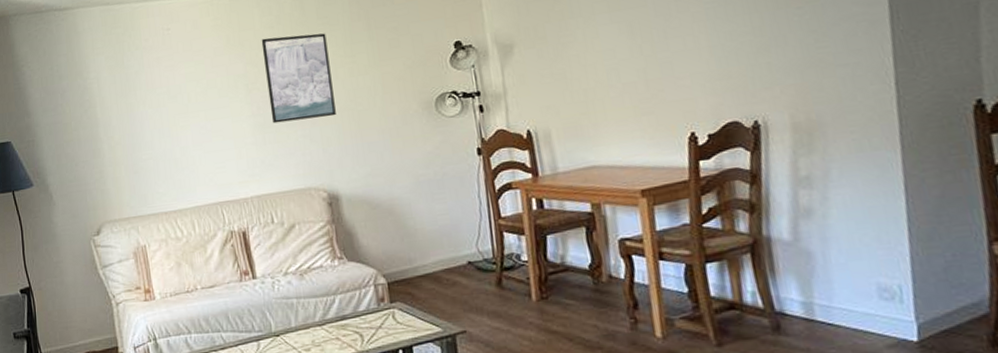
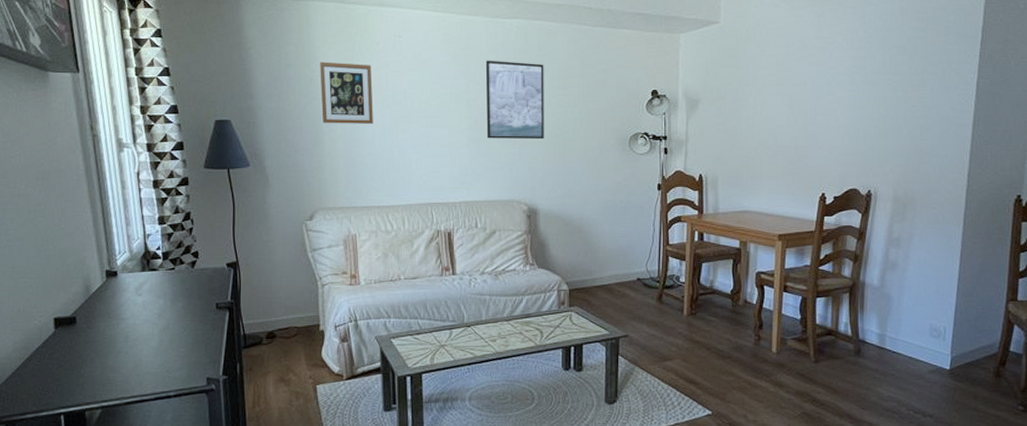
picture frame: none [91,63,151,131] -> present [320,62,373,124]

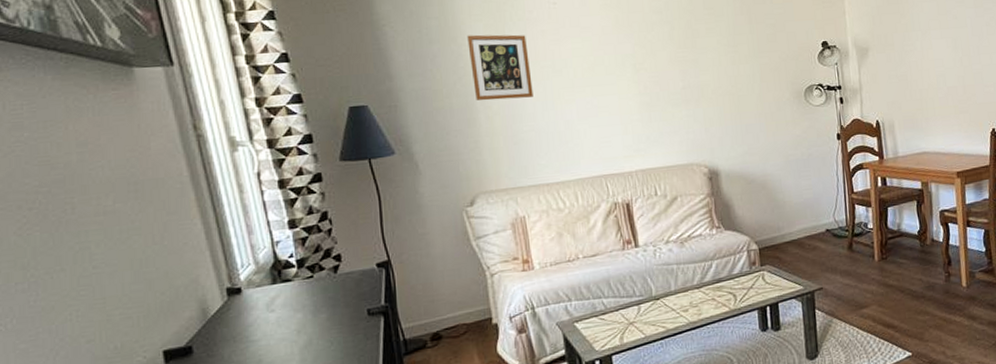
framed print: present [485,60,544,140] -> none [649,22,718,103]

